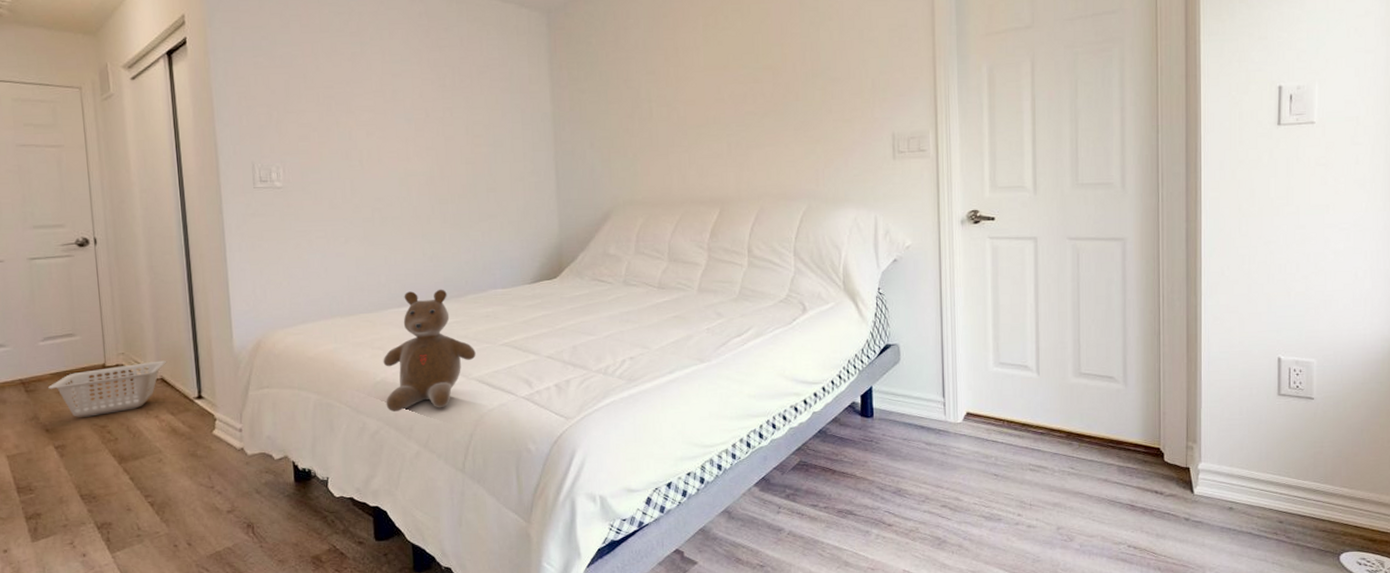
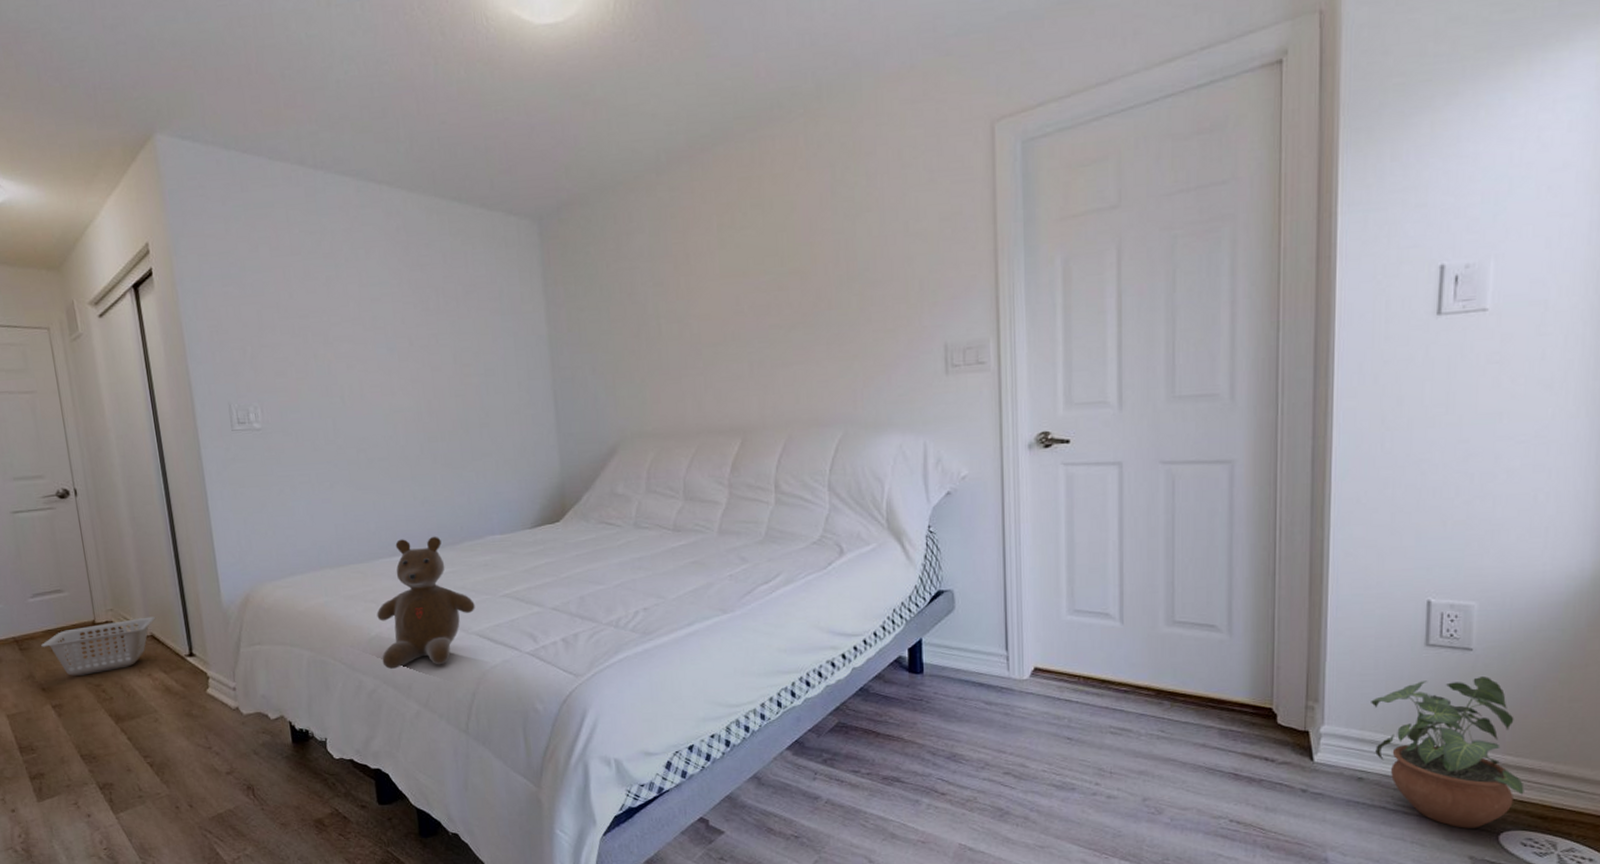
potted plant: none [1237,421,1358,550] -> present [1371,676,1524,828]

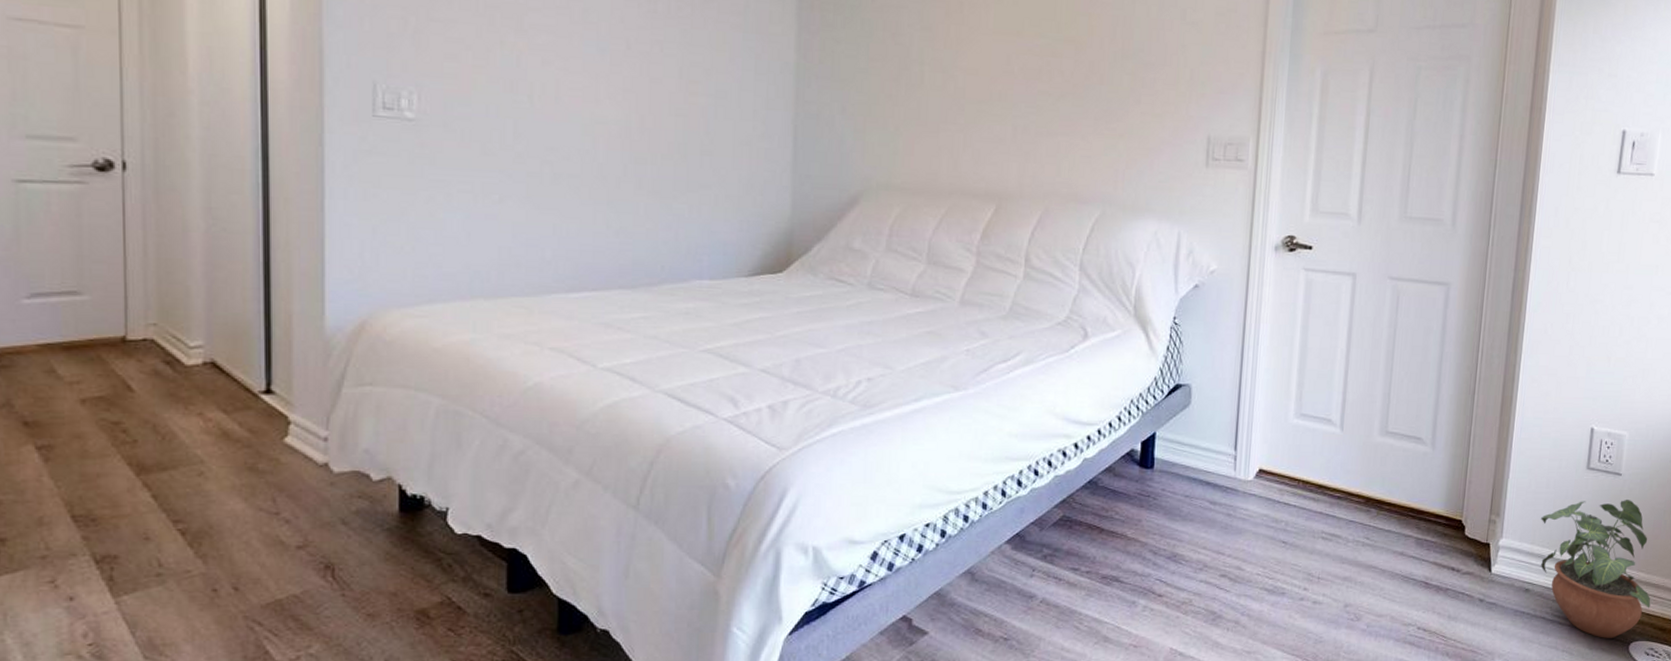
laundry basket: present [41,616,156,676] -> none [32,338,223,408]
stuffed bear: present [377,536,475,669] -> none [538,273,667,427]

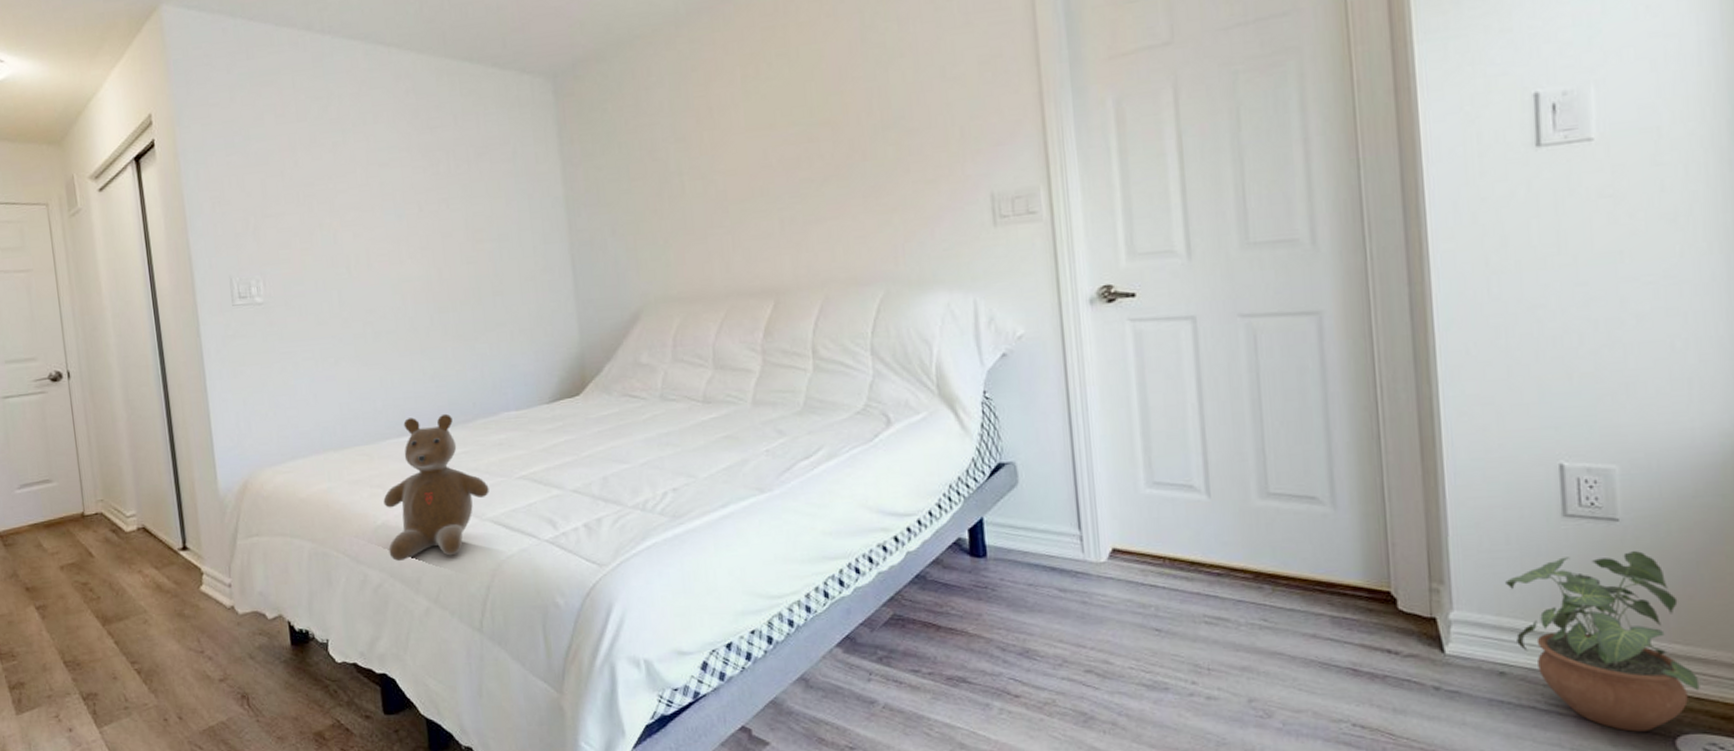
stuffed bear: none [538,273,667,427] -> present [383,413,489,561]

